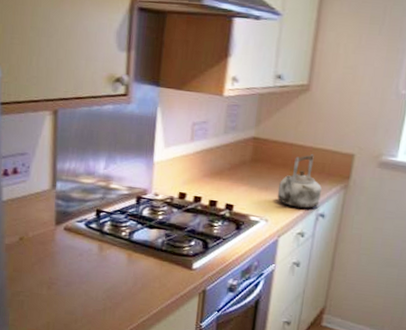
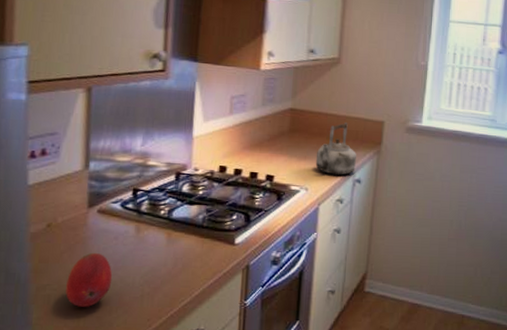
fruit: none [37,266,78,315] -> present [66,252,113,307]

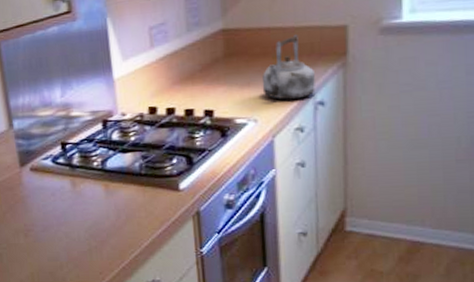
fruit: present [66,252,113,307] -> none [14,210,58,264]

